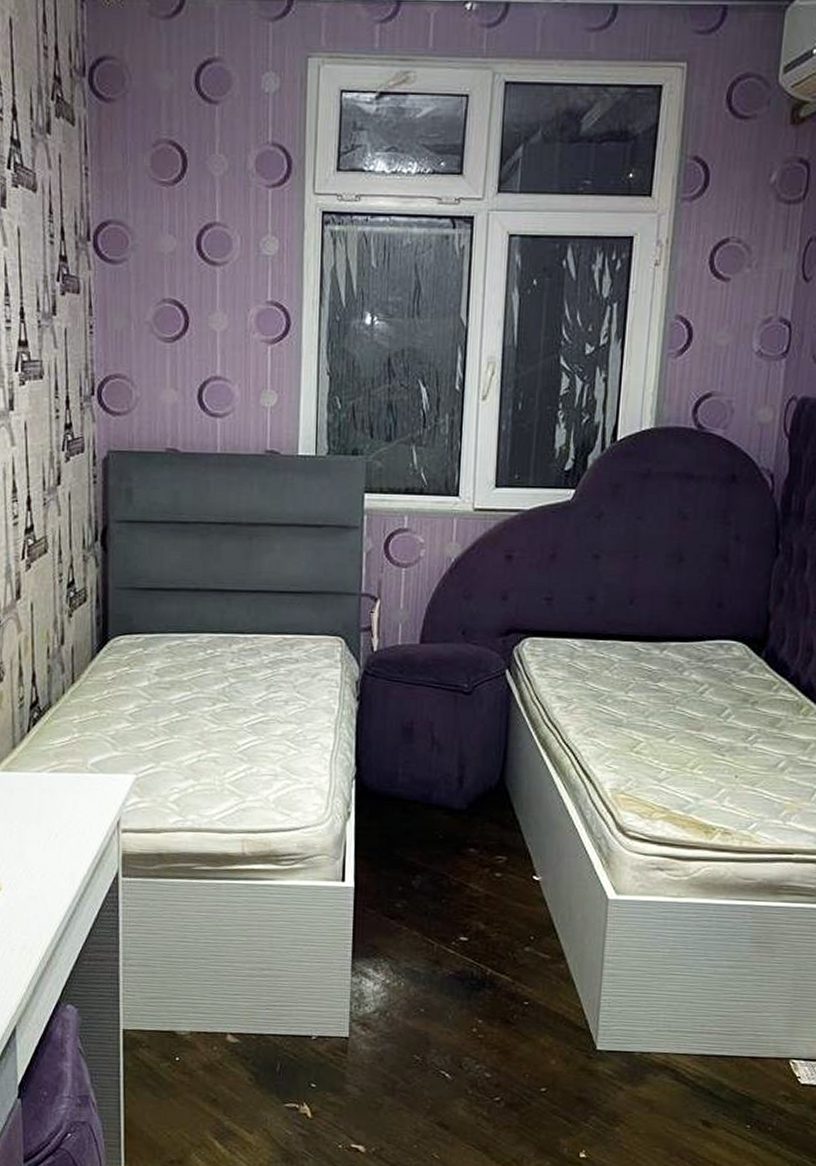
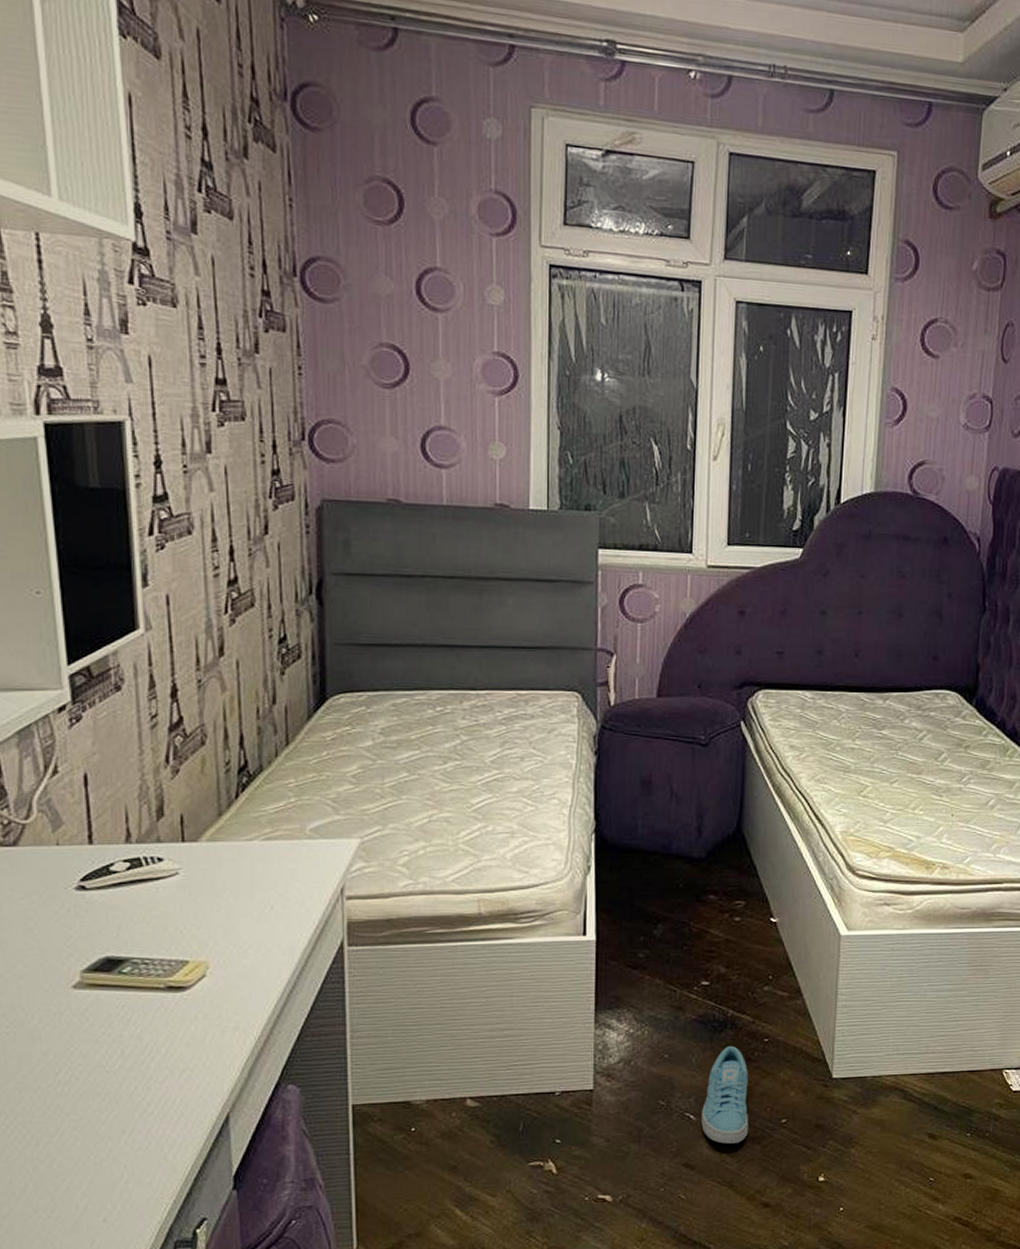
sneaker: none [457,1005,507,1108] -> present [701,1045,749,1144]

